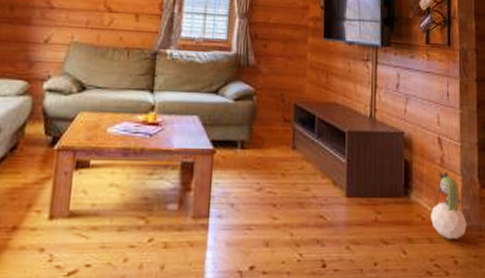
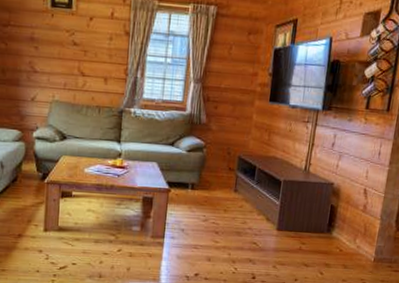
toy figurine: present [431,172,467,239] -> none [347,216,379,267]

